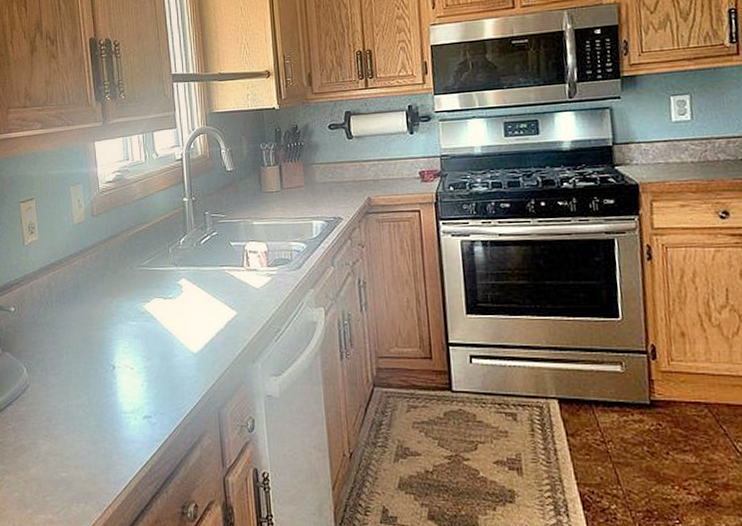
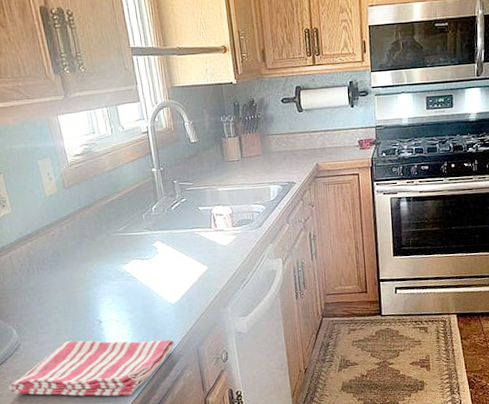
dish towel: none [10,387,193,462] -> present [8,339,175,397]

